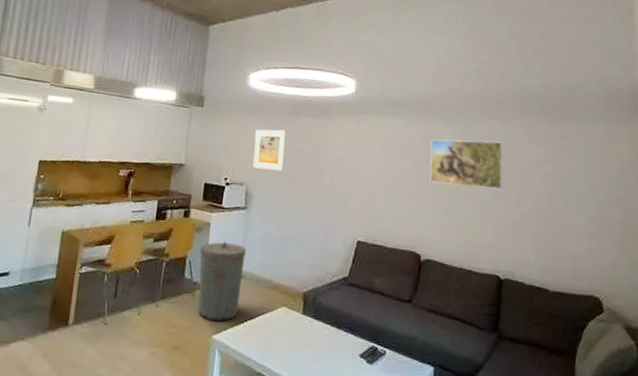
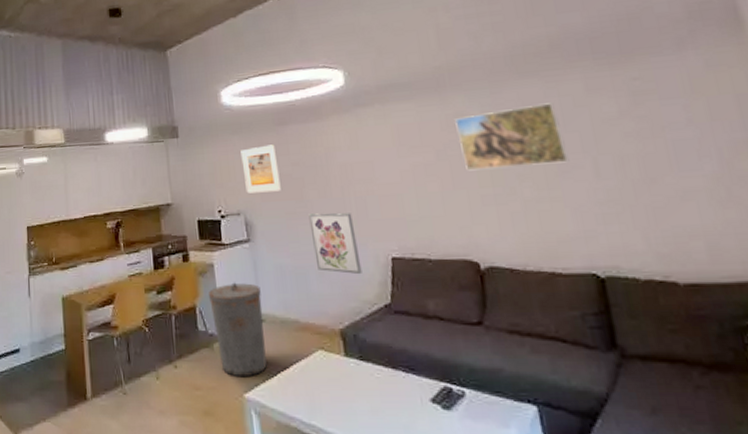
wall art: none [297,194,335,251] -> present [308,212,362,275]

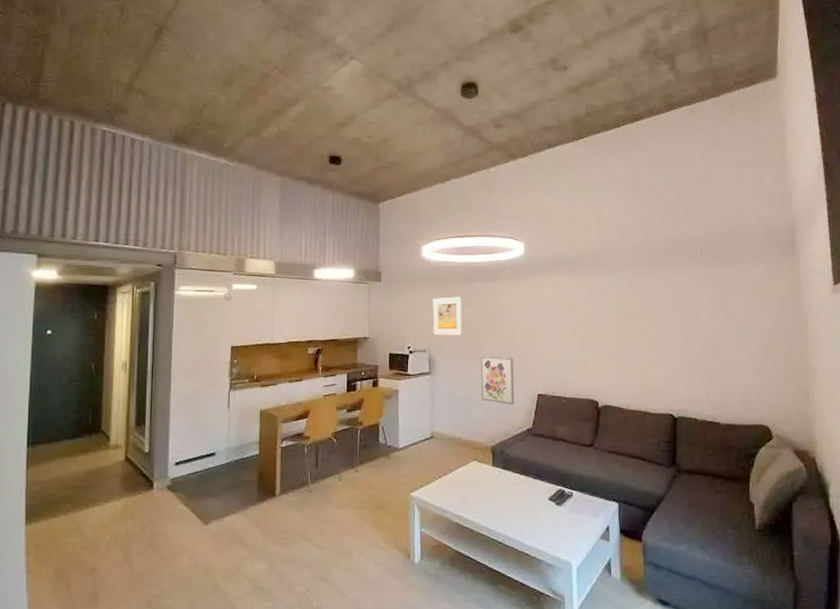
trash can: present [208,282,267,378] -> none [390,406,434,480]
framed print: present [455,103,570,171] -> none [600,288,671,335]

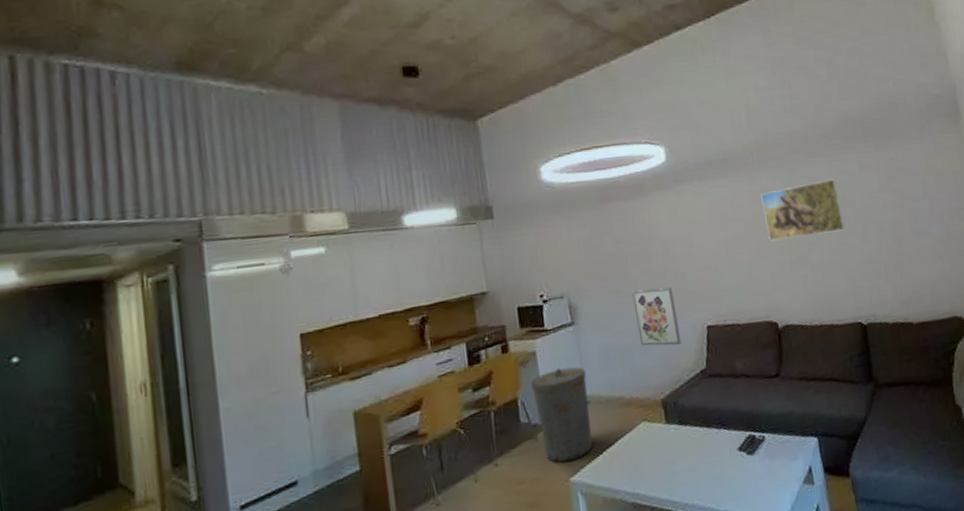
trash can: none [390,406,434,480] -> present [530,367,593,463]
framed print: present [432,296,463,336] -> none [563,223,607,275]
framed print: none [600,288,671,335] -> present [761,179,846,242]

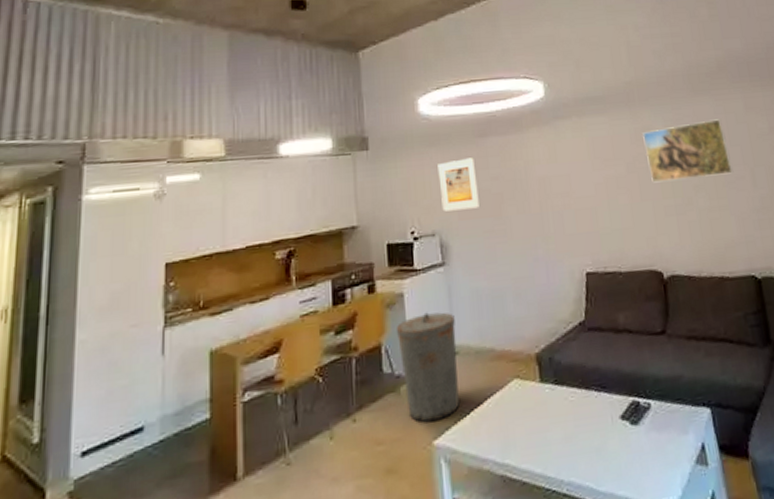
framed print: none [563,223,607,275] -> present [437,157,481,212]
wall art: present [632,287,681,346] -> none [507,228,558,293]

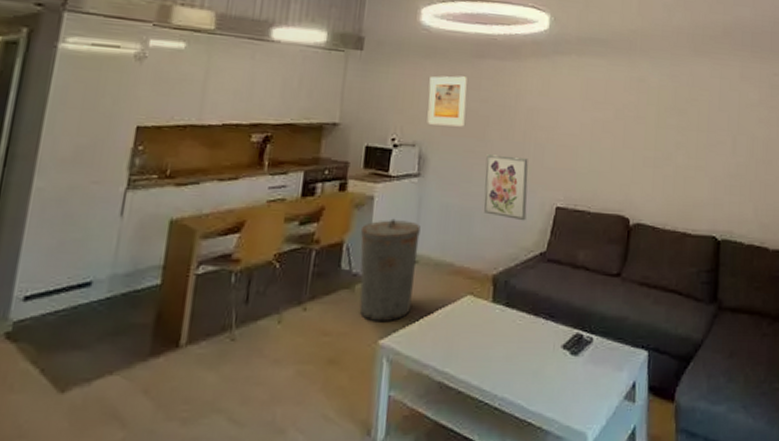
wall art: none [507,228,558,293] -> present [484,154,528,221]
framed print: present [642,119,734,183] -> none [636,82,717,137]

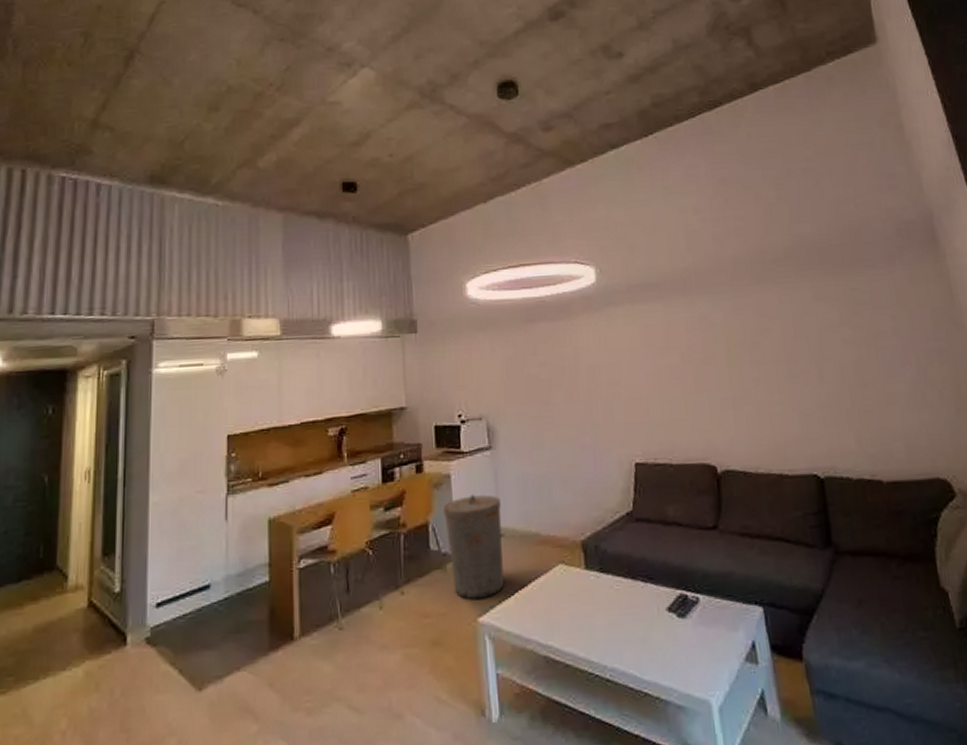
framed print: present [427,76,469,127] -> none [485,343,528,396]
wall art: present [484,154,528,221] -> none [554,416,606,482]

